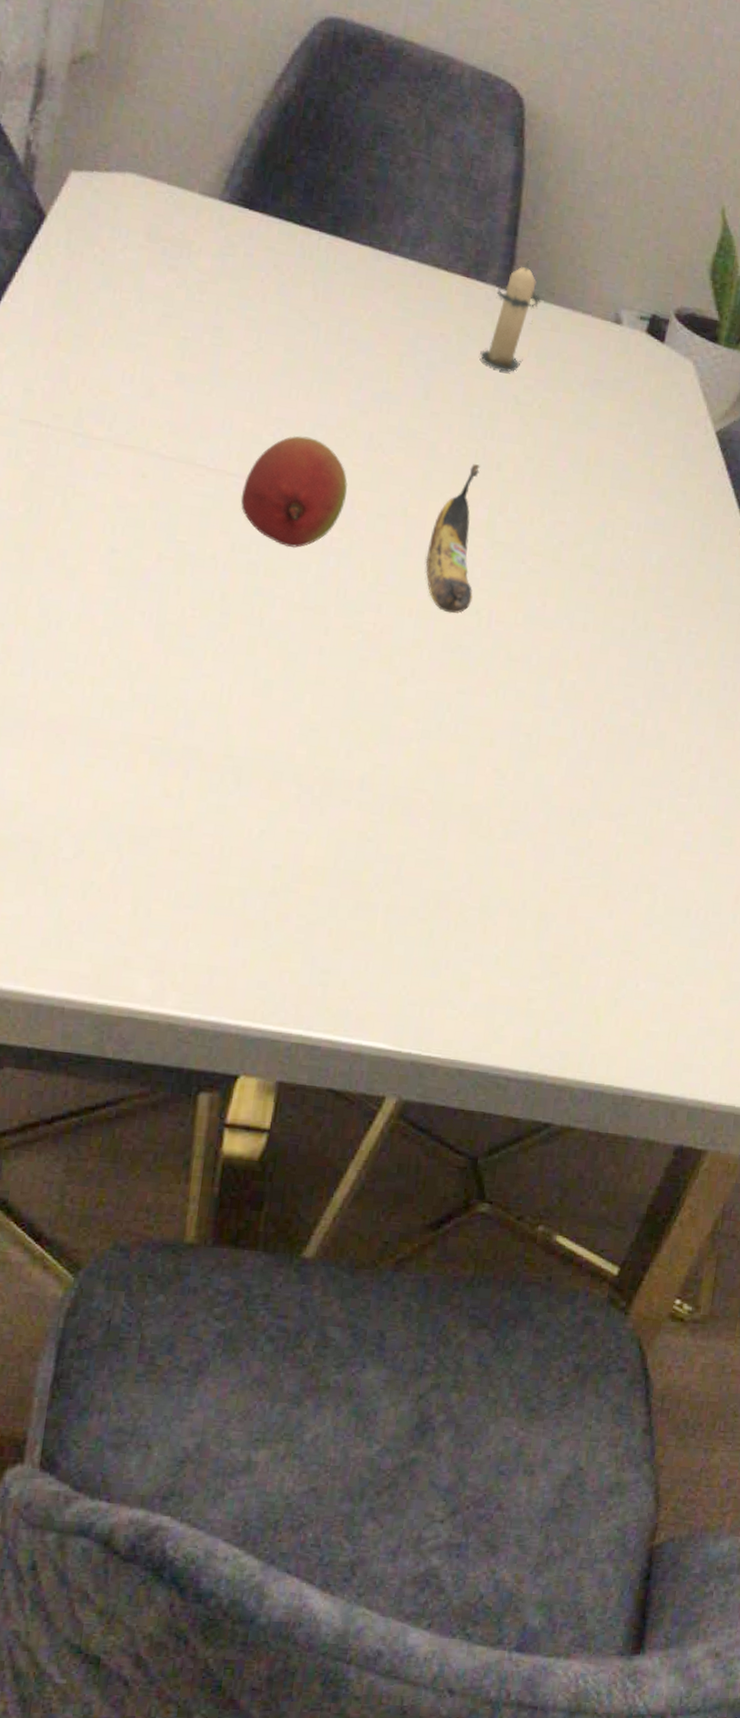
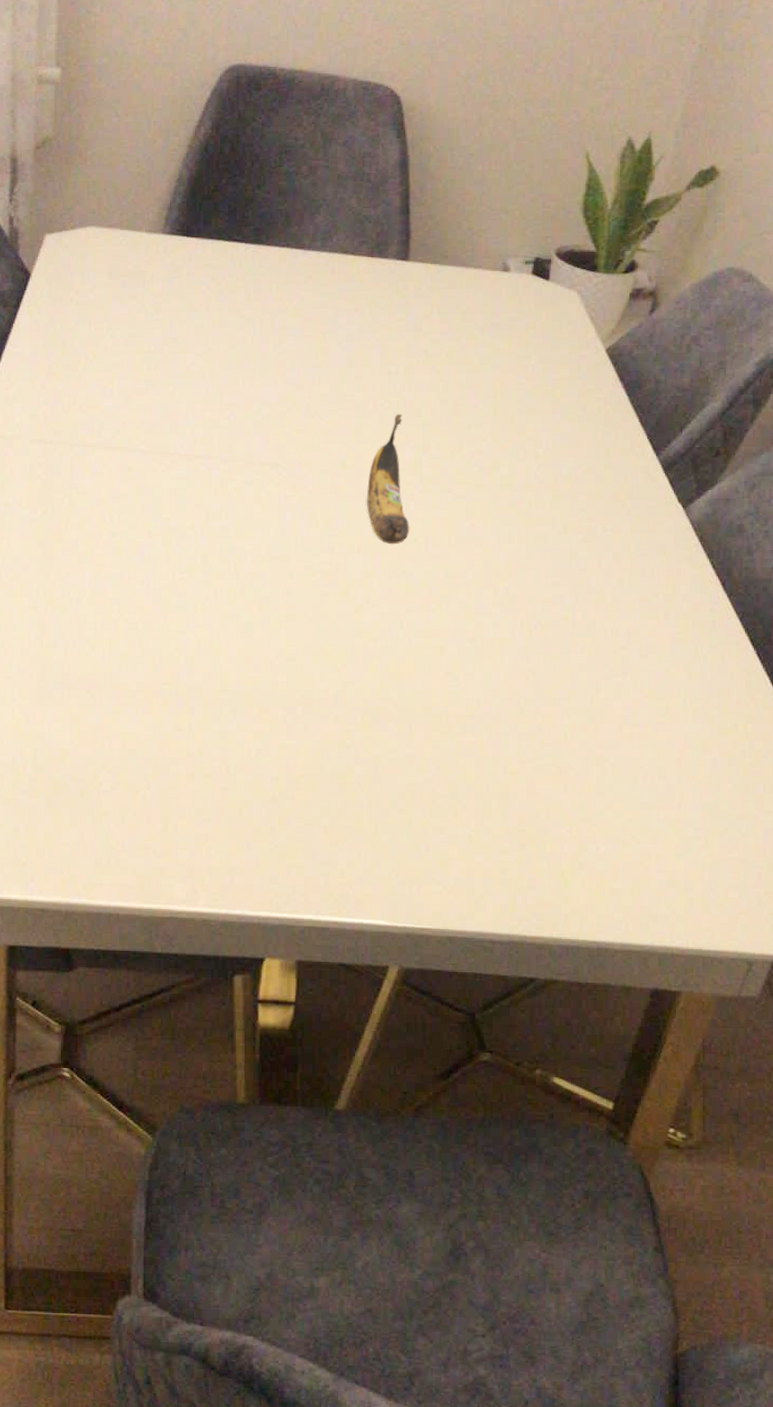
fruit: present [240,436,348,548] -> none [208,415,294,509]
candle: present [480,261,542,373] -> none [390,233,437,331]

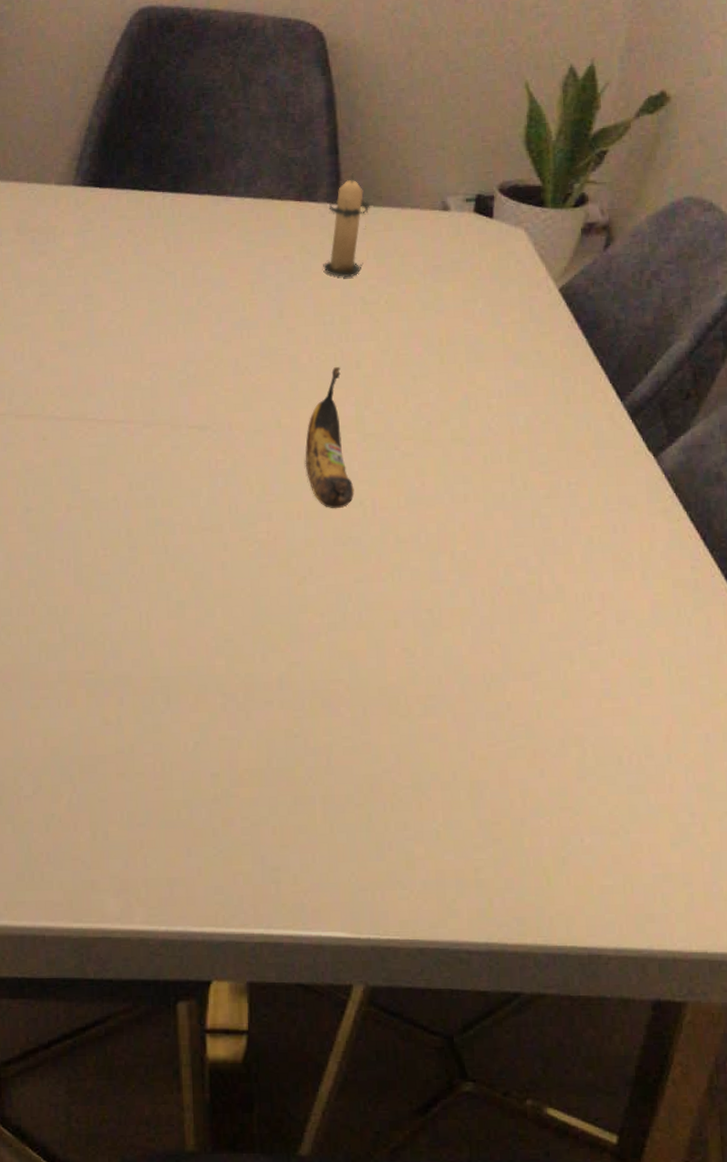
candle: none [390,233,437,331] -> present [323,173,371,278]

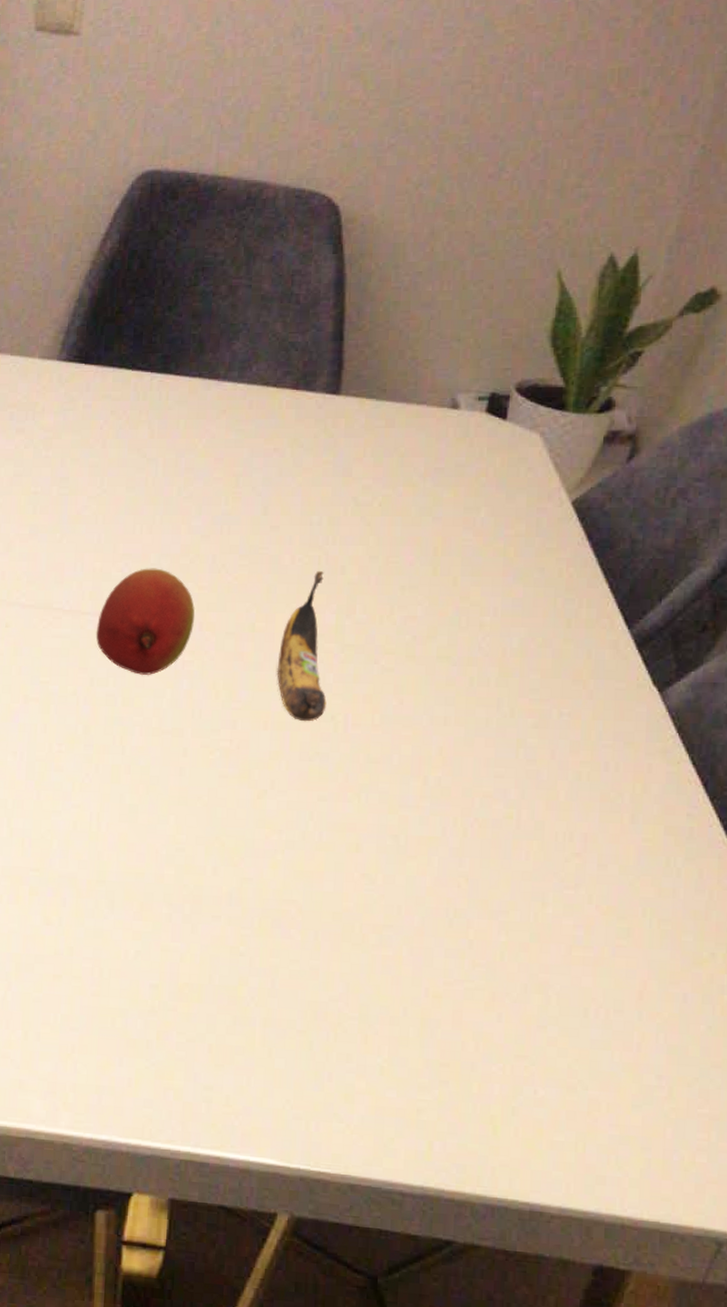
fruit: none [130,374,224,476] -> present [95,568,196,675]
candle: present [323,173,371,278] -> none [315,362,373,476]

